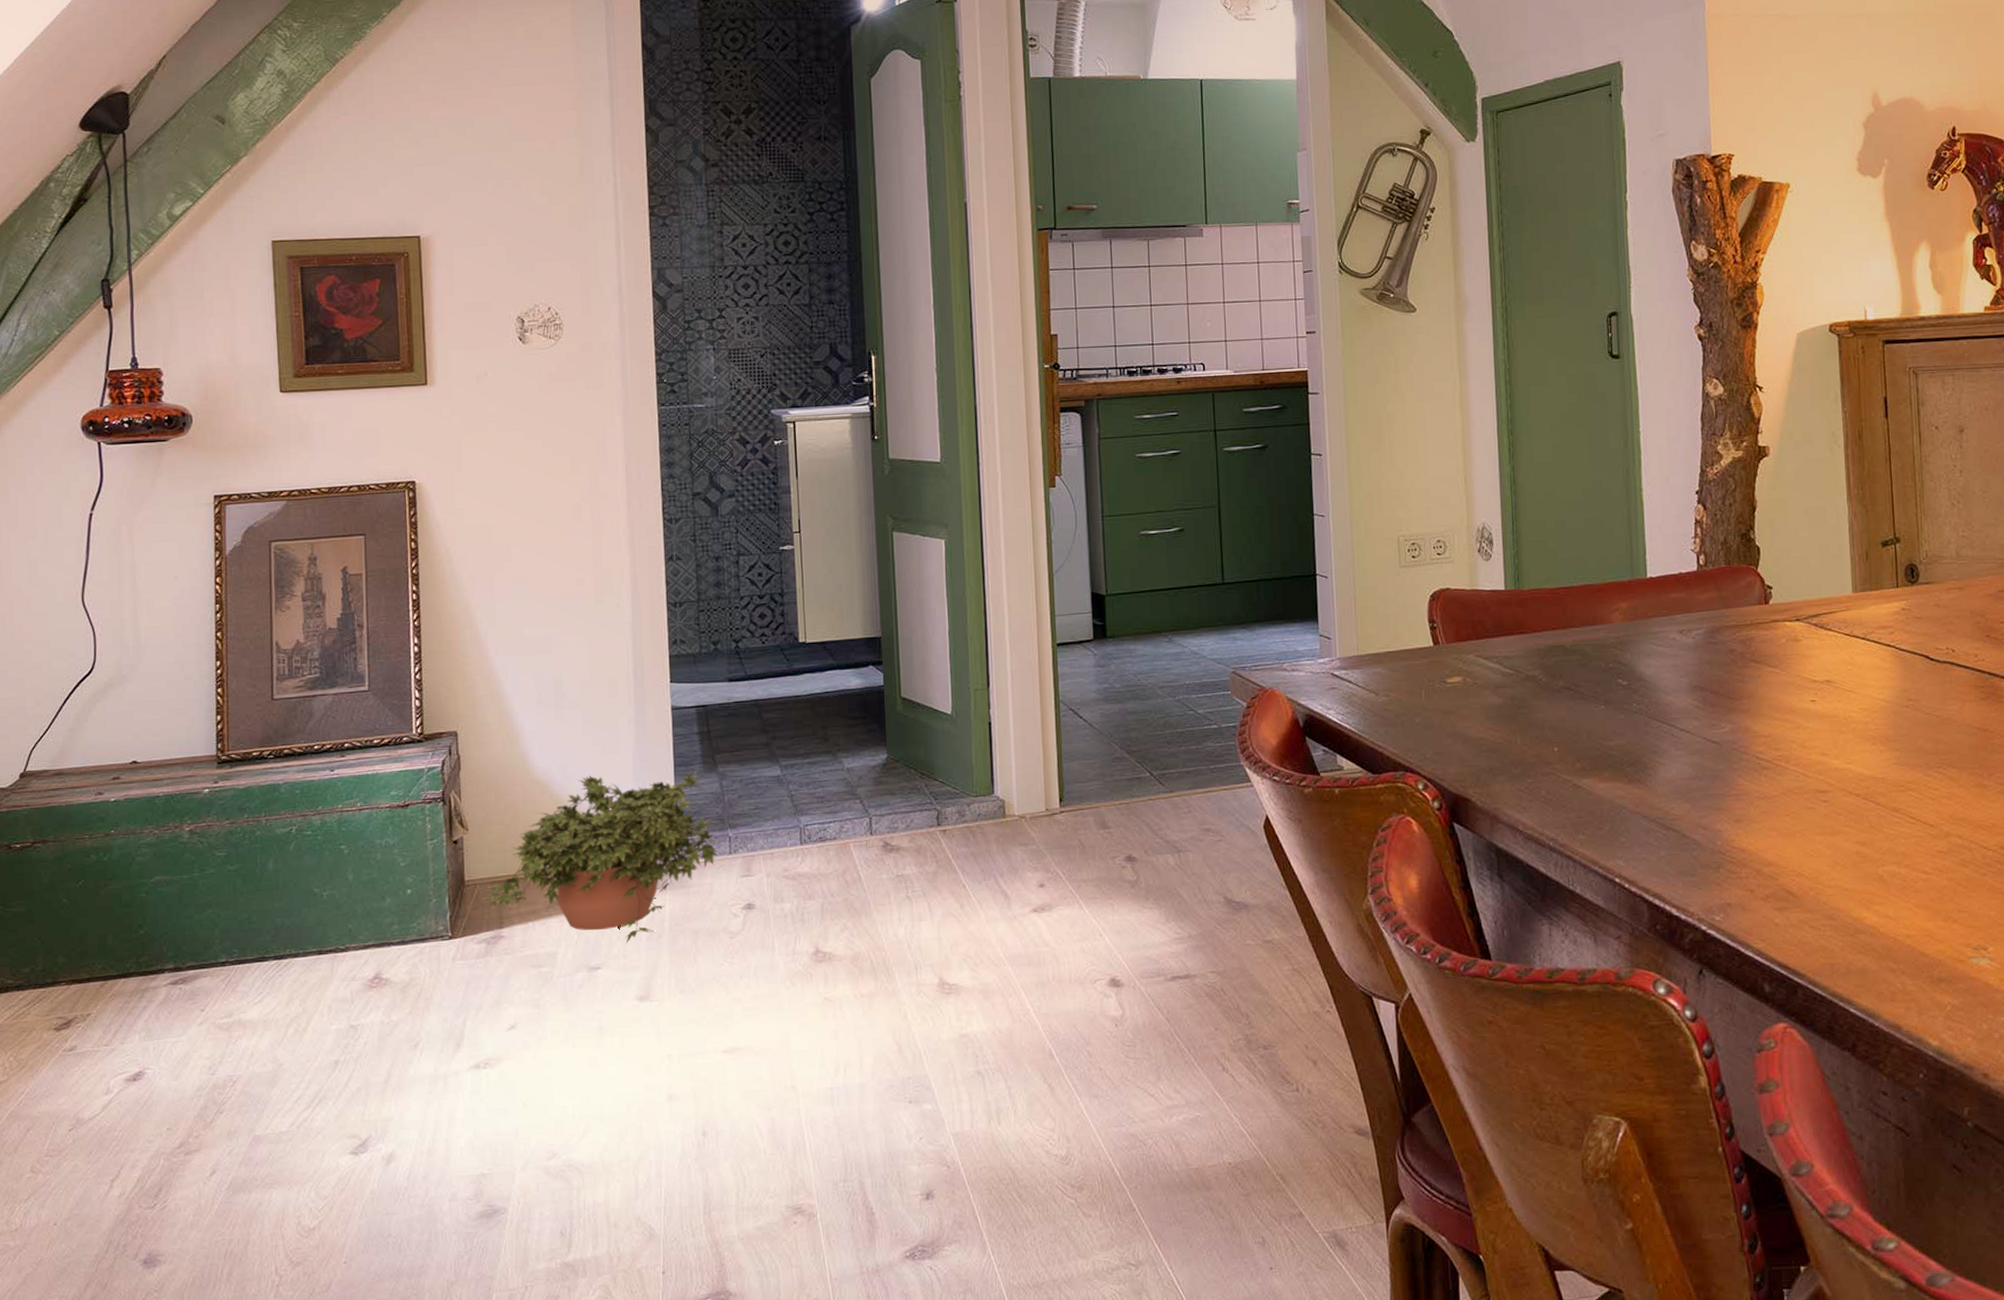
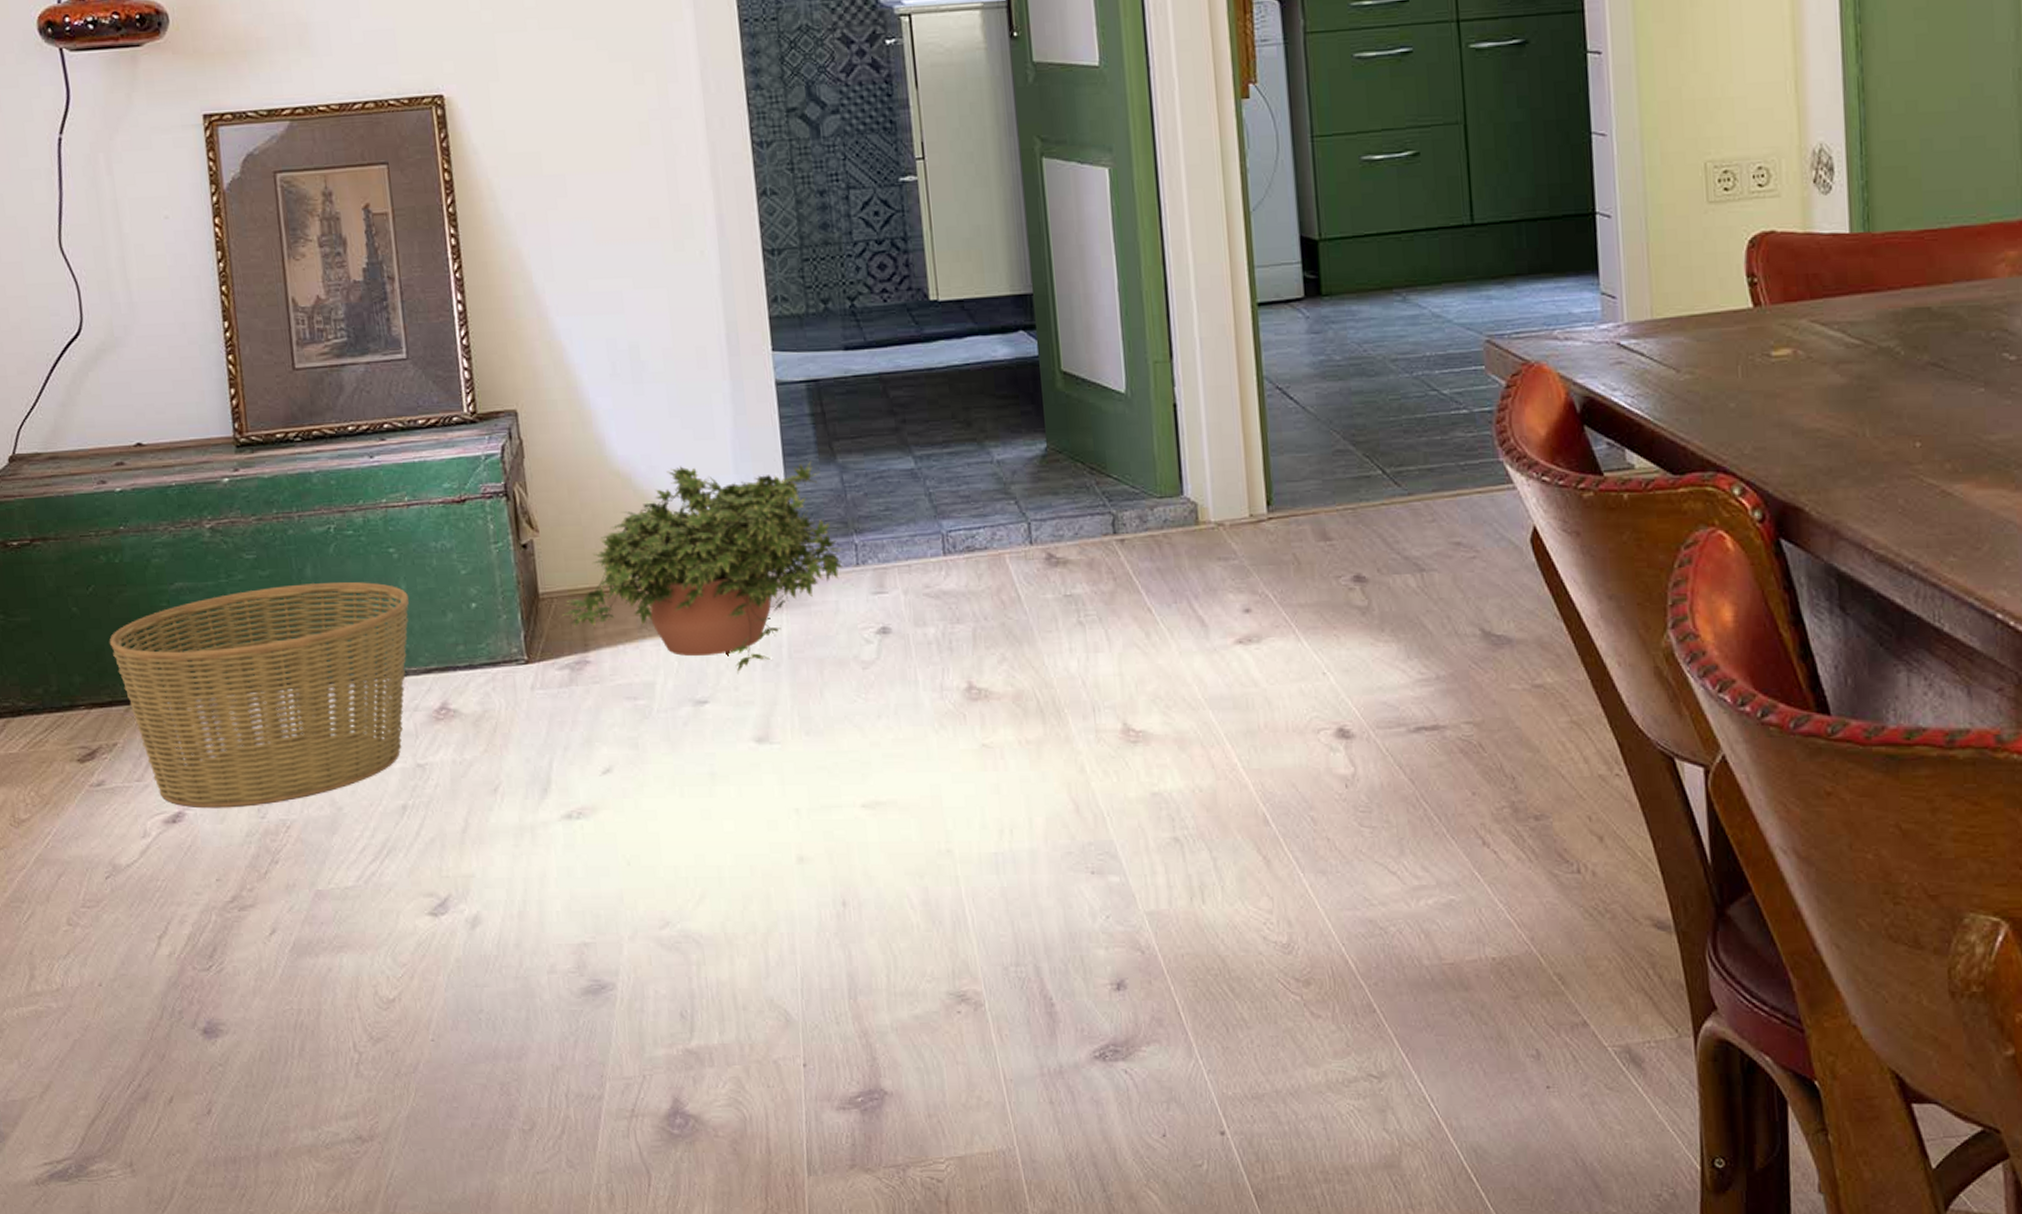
basket: none [92,873,355,1067] -> present [109,582,410,807]

